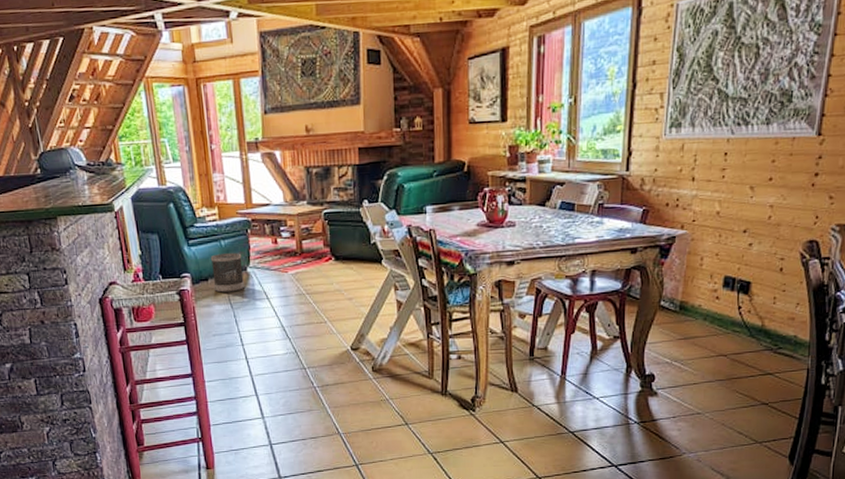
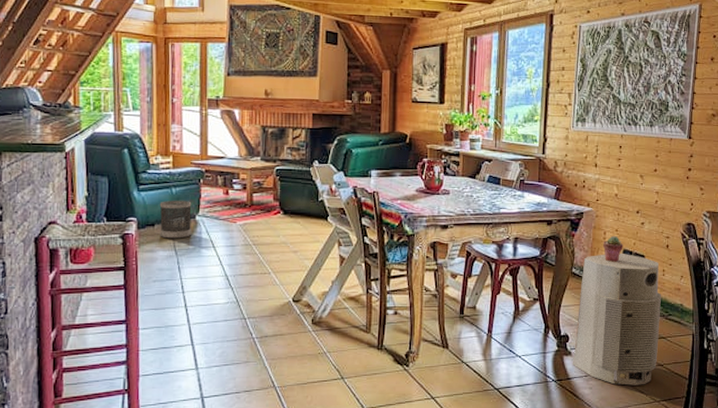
air purifier: none [658,281,771,426] -> present [572,254,662,386]
potted succulent: none [698,261,725,292] -> present [602,236,623,262]

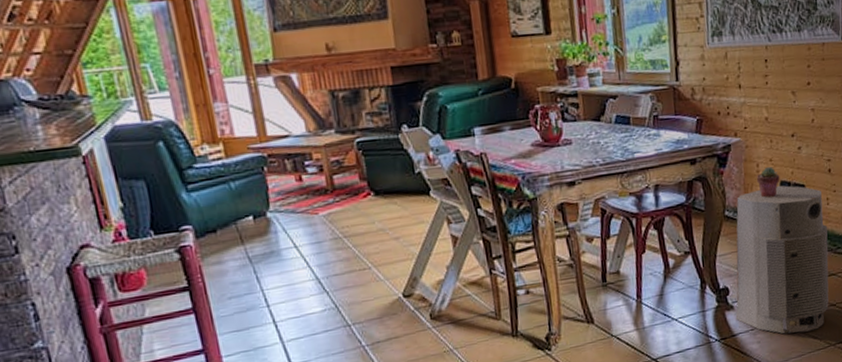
wastebasket: present [159,201,192,239] -> none [217,195,266,246]

